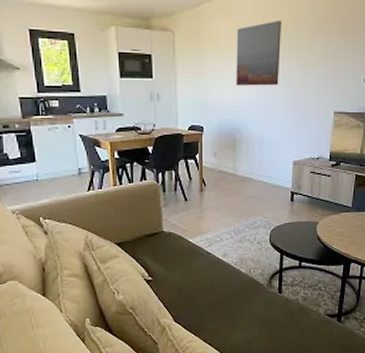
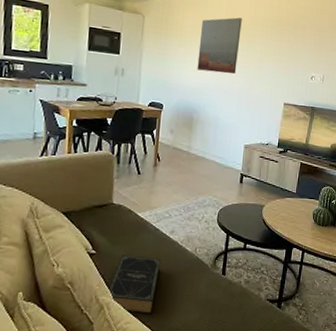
book: none [167,279,216,334] -> present [106,255,161,315]

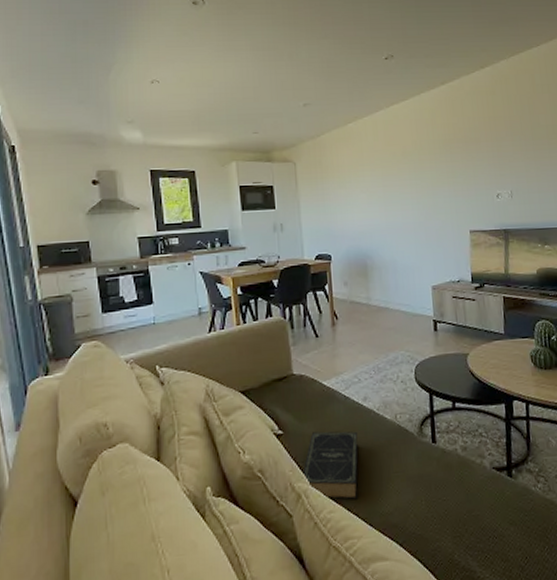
wall art: present [197,17,242,74] -> none [359,144,407,211]

